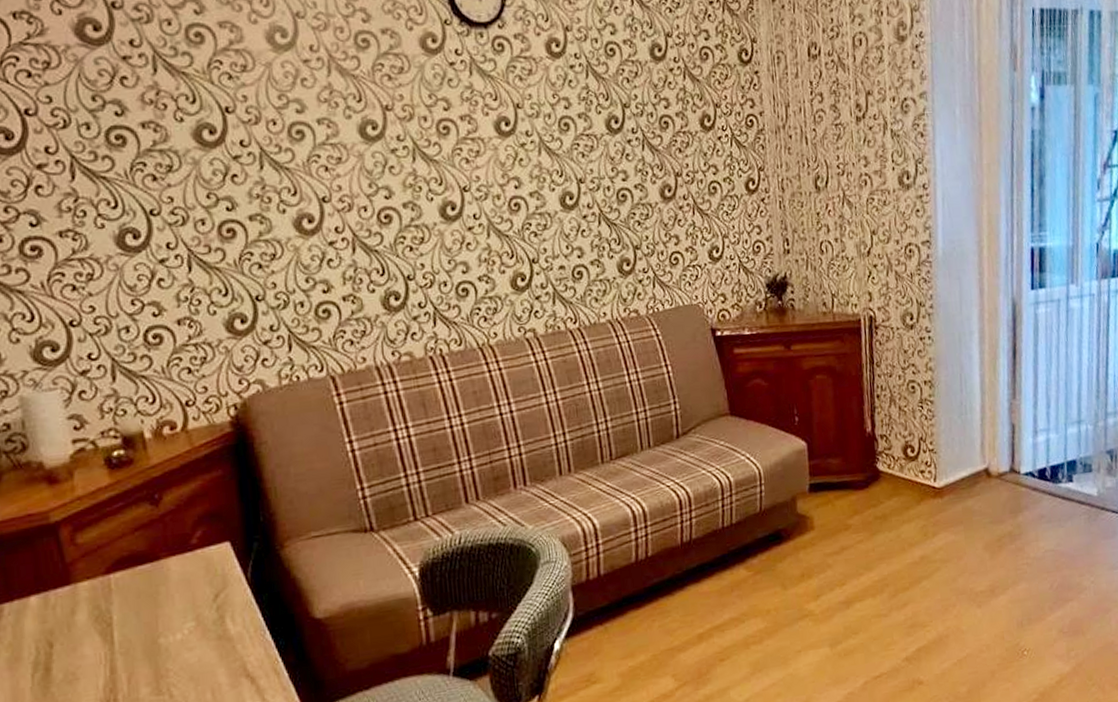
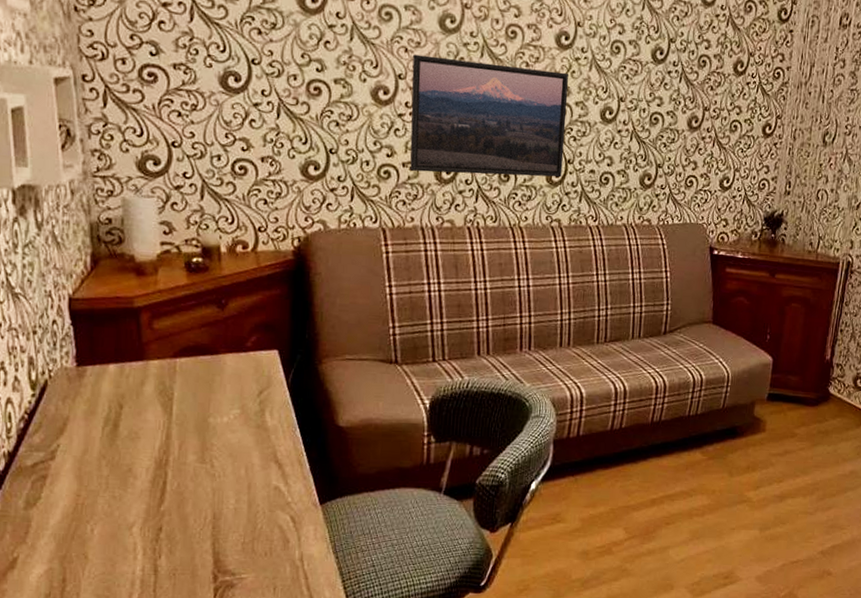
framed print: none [335,162,528,304] -> present [410,54,569,178]

